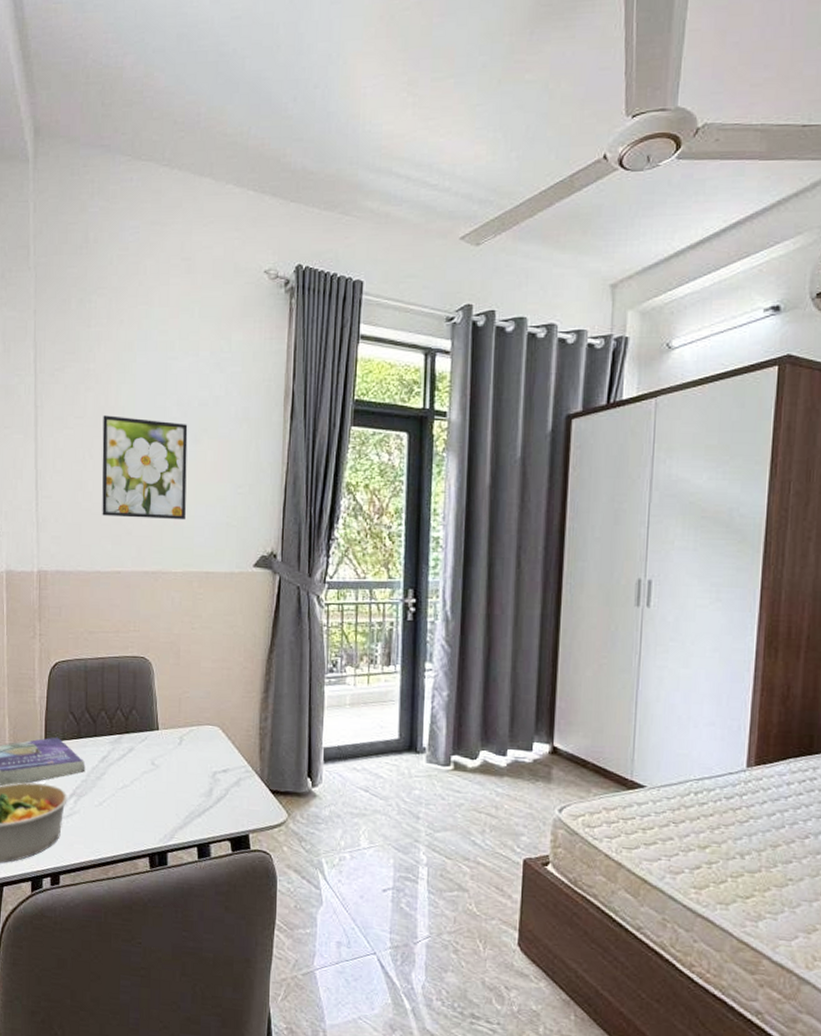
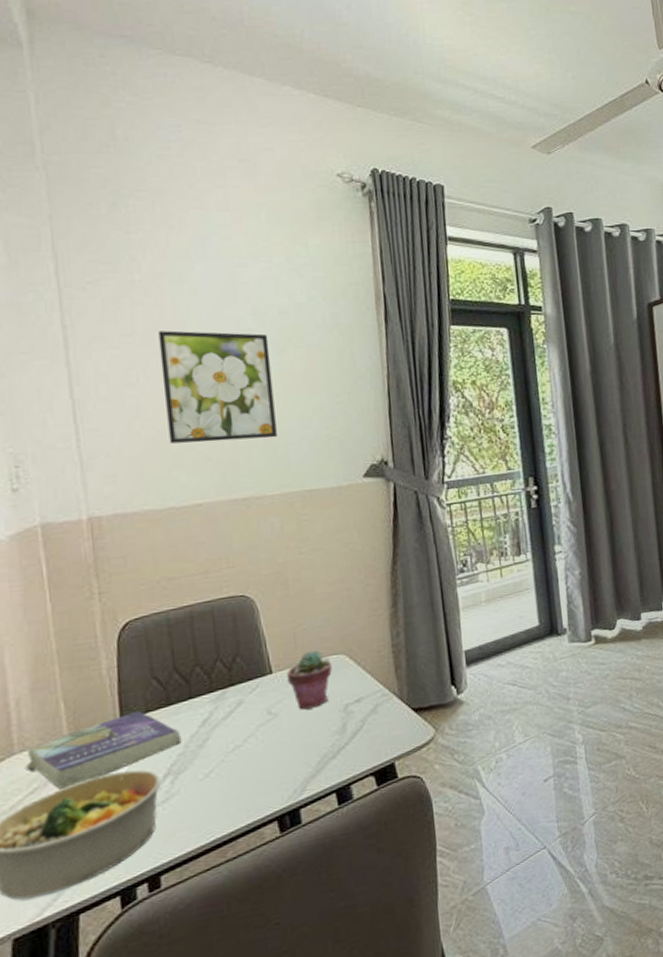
potted succulent: none [170,718,207,769] -> present [287,651,332,710]

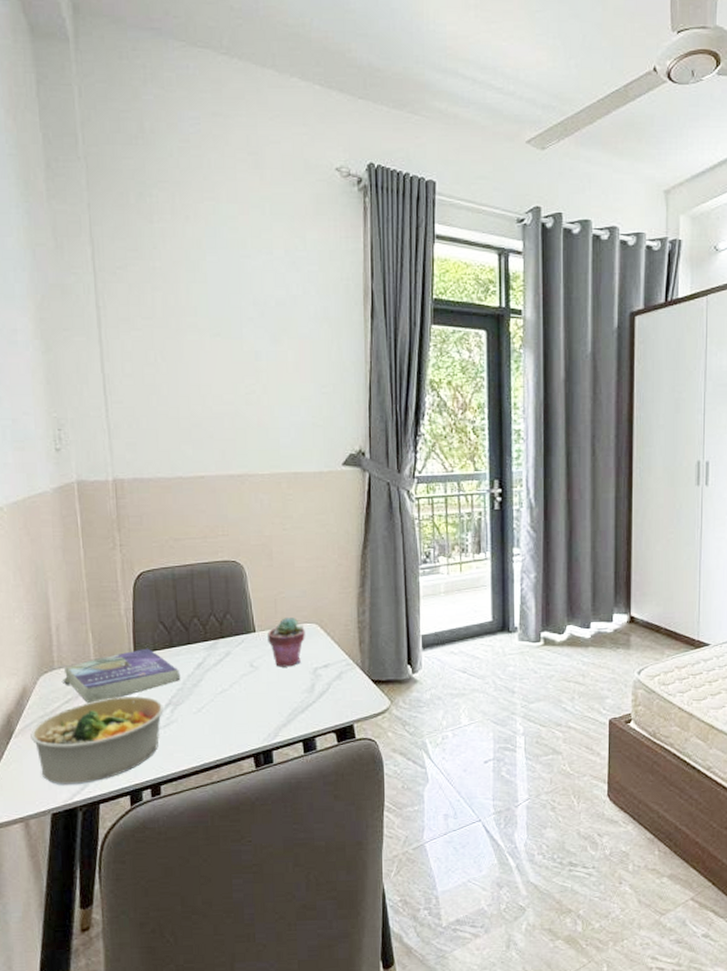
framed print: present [158,330,277,444] -> none [174,316,269,422]

